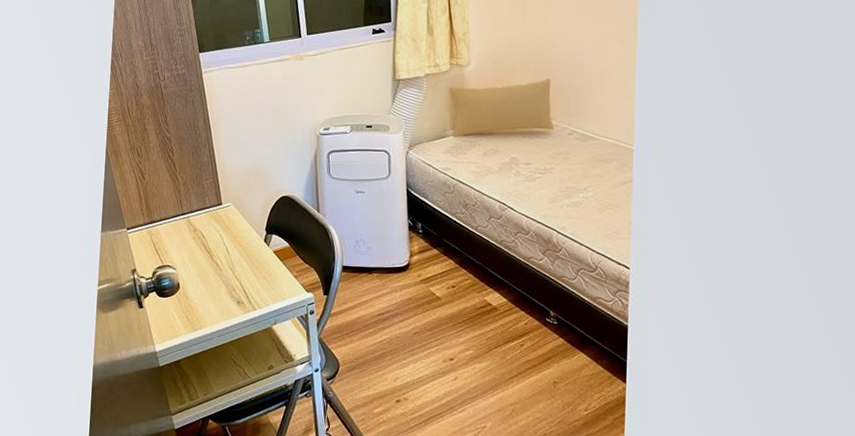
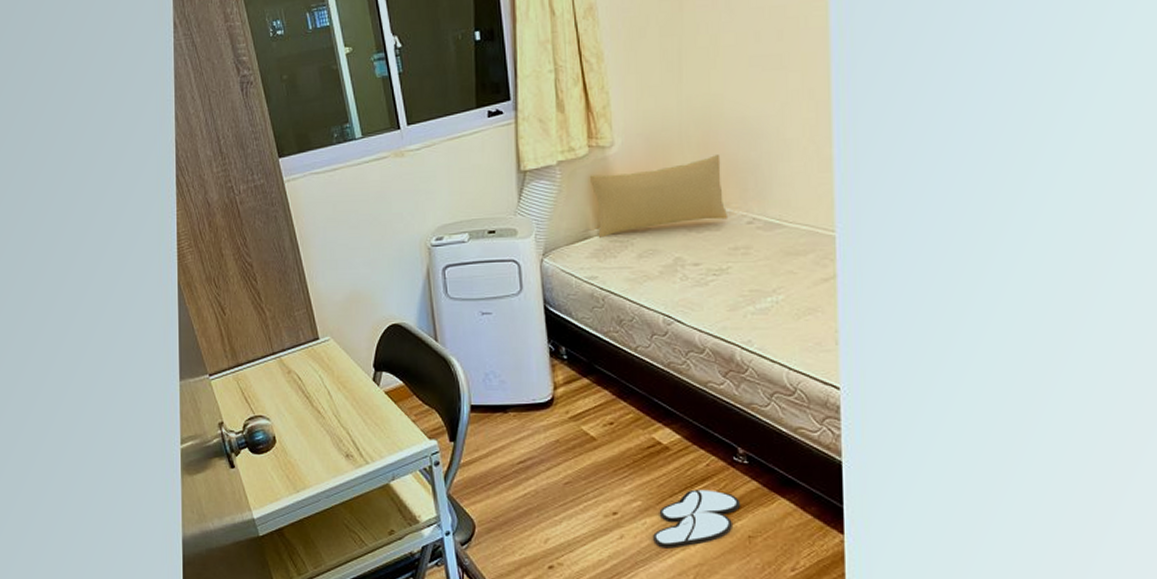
slippers: none [480,342,549,389] -> present [653,489,740,549]

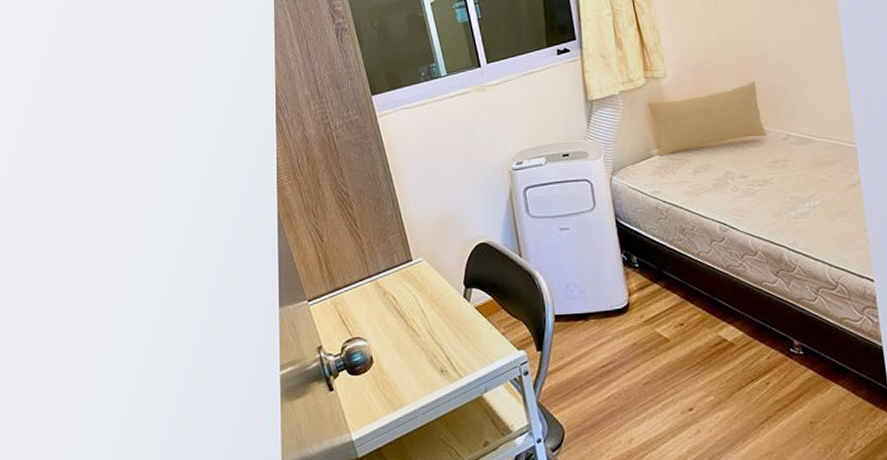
slippers: present [653,489,740,549] -> none [726,381,800,440]

